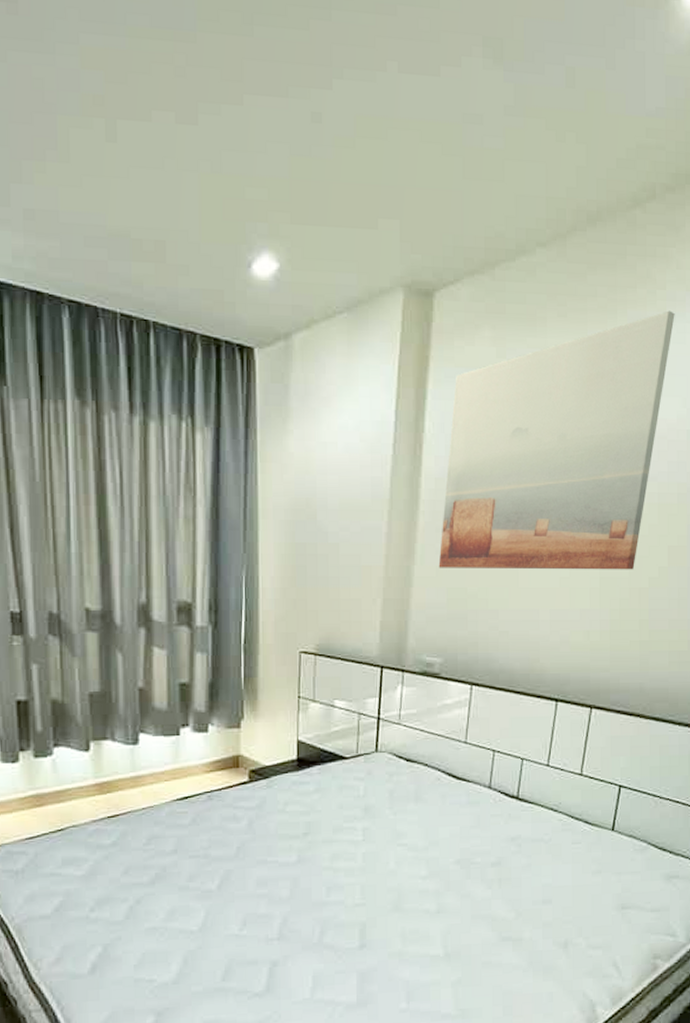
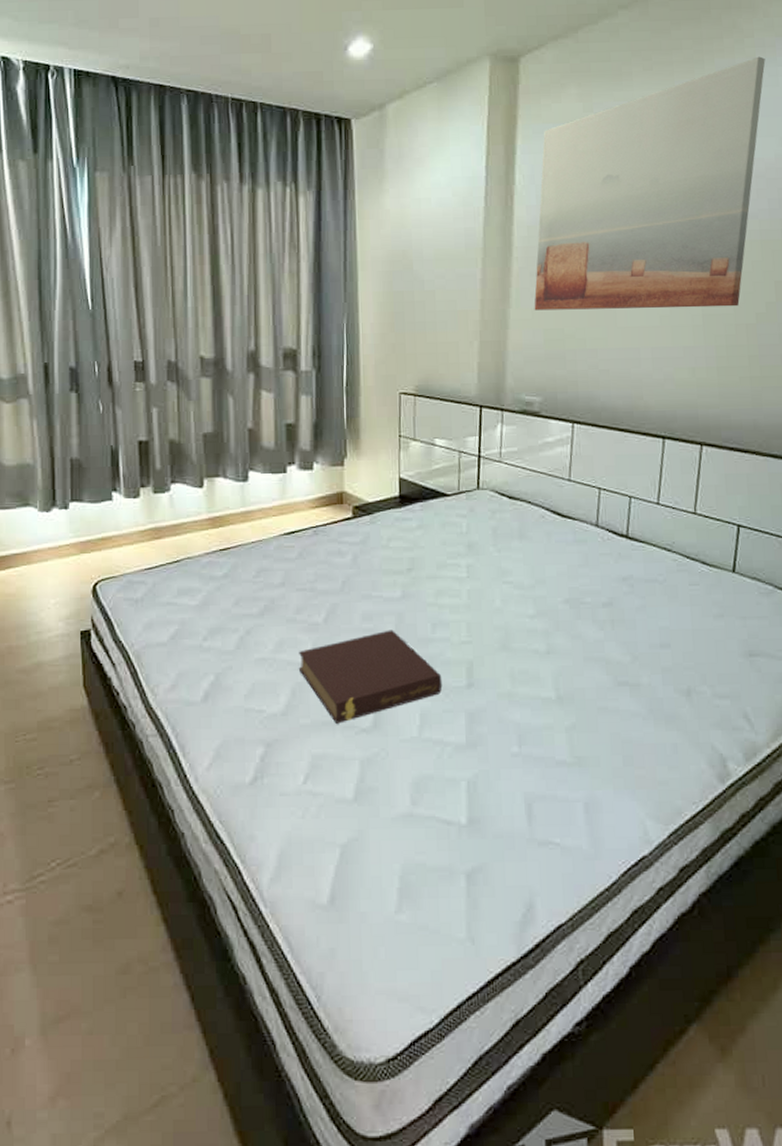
book: none [190,894,336,989] -> present [298,630,443,724]

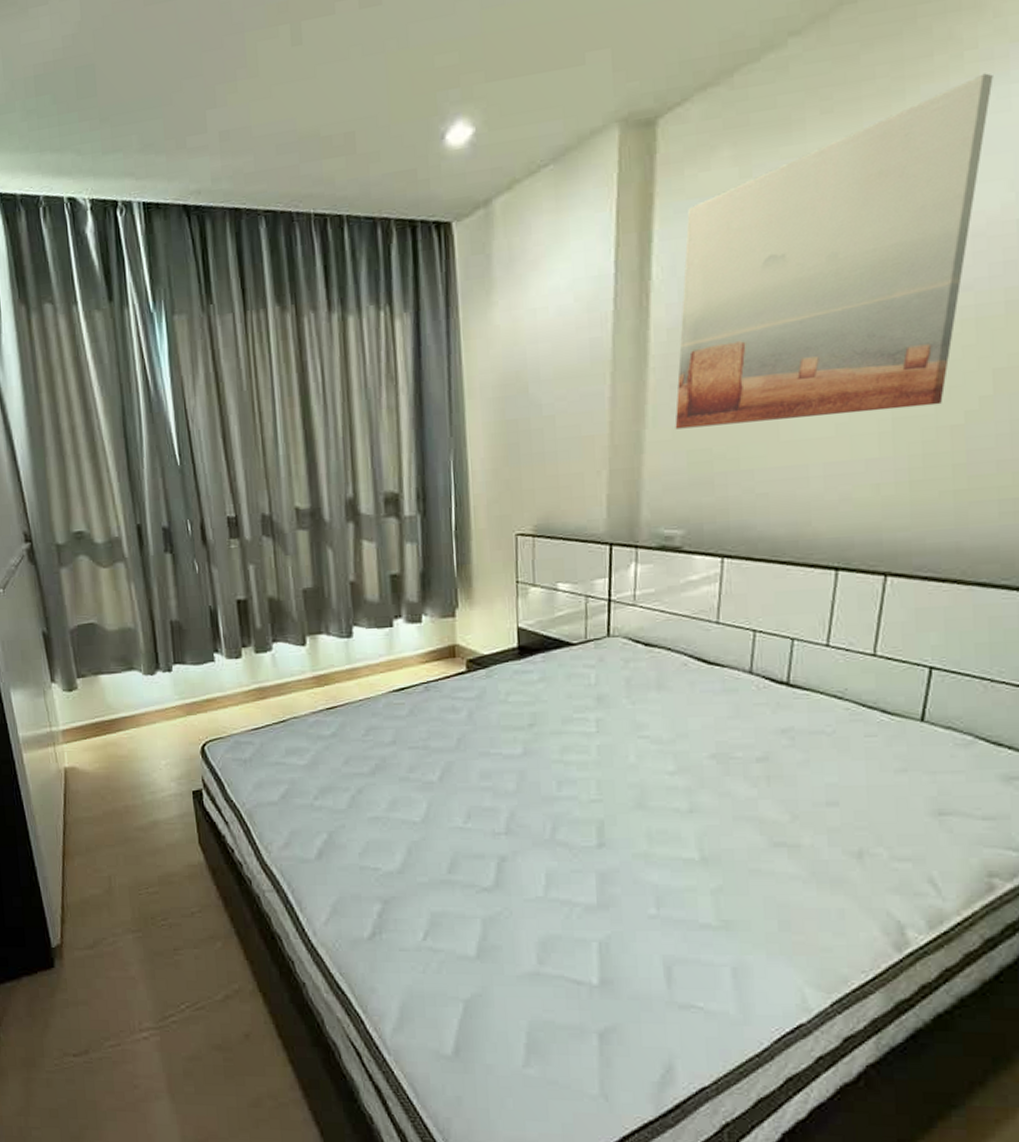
book: present [298,630,443,724] -> none [413,788,570,882]

